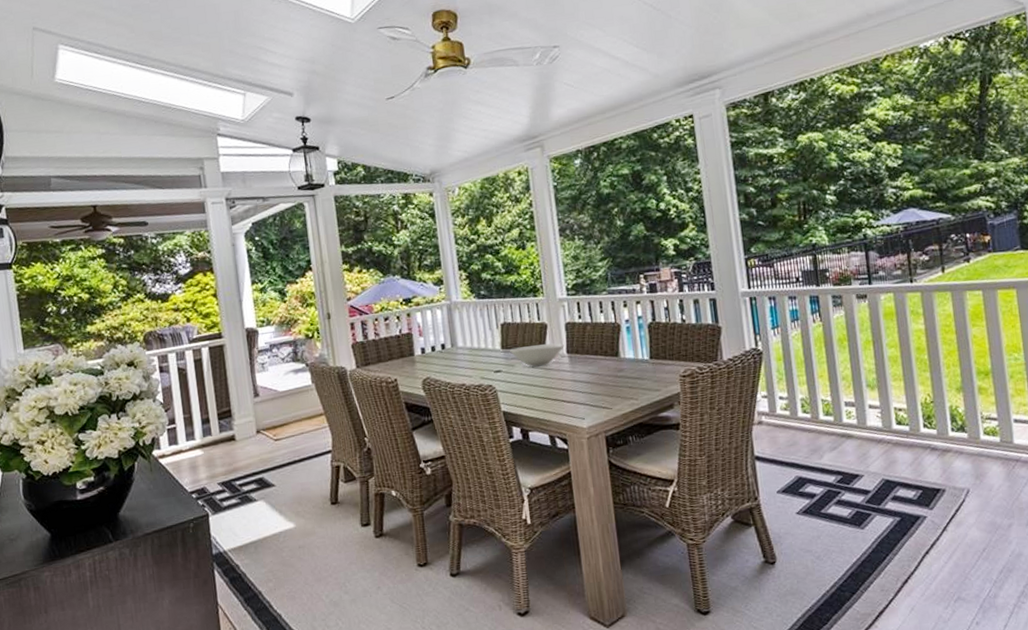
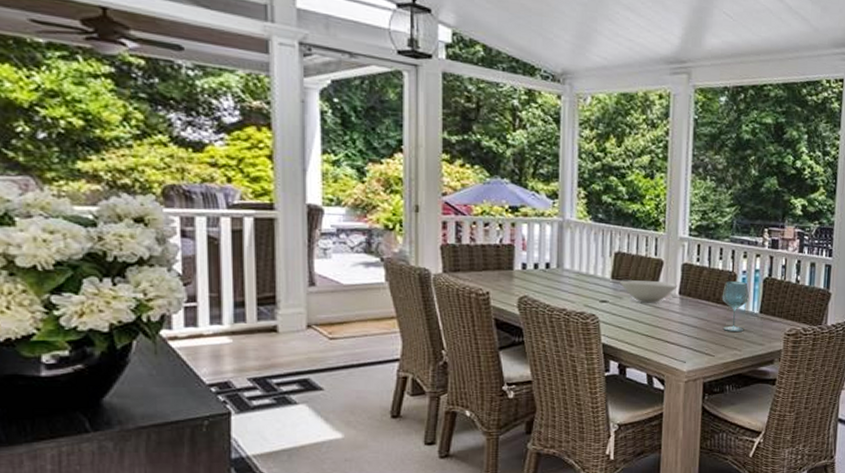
wine glass: none [608,330,637,382] -> present [721,281,750,333]

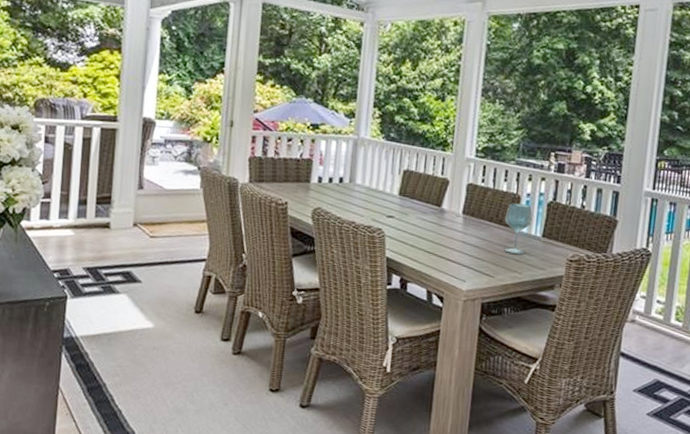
bowl: present [619,280,677,303] -> none [406,197,462,221]

